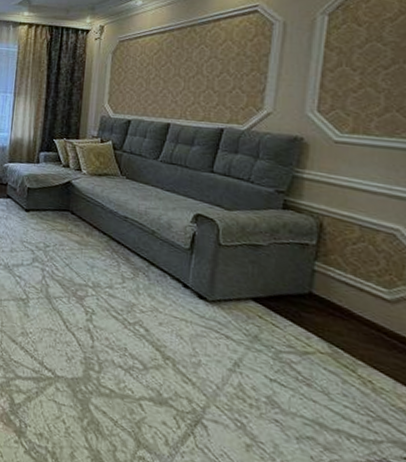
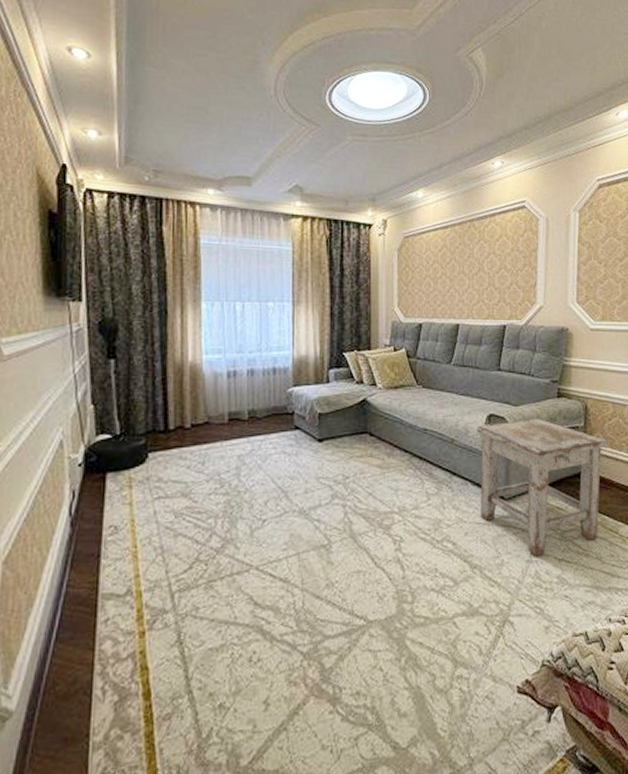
stool: none [178,223,351,371] -> present [476,419,609,557]

